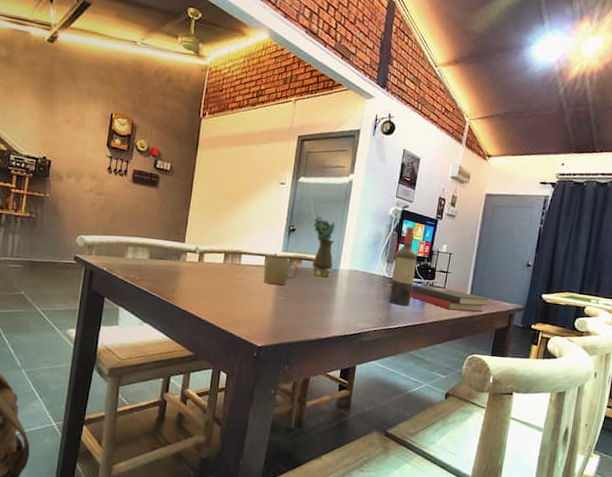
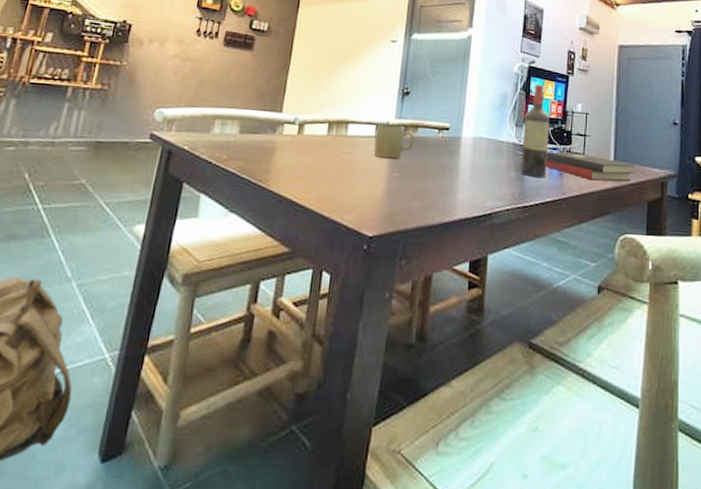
vase: present [312,215,335,278] -> none [430,75,455,147]

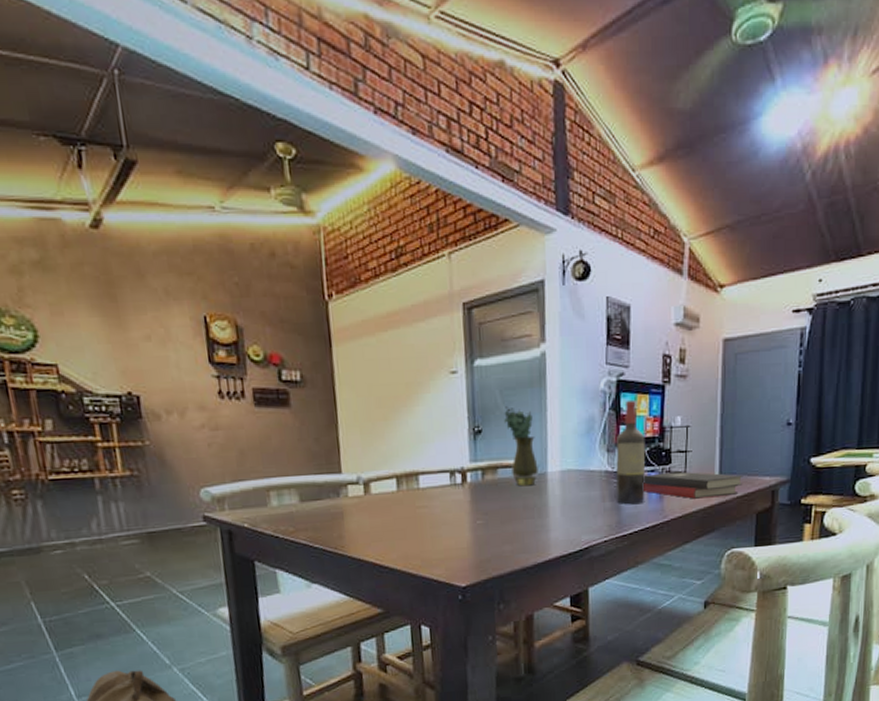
mug: present [373,123,414,159] -> none [450,468,495,507]
vase: none [430,75,455,147] -> present [504,406,539,487]

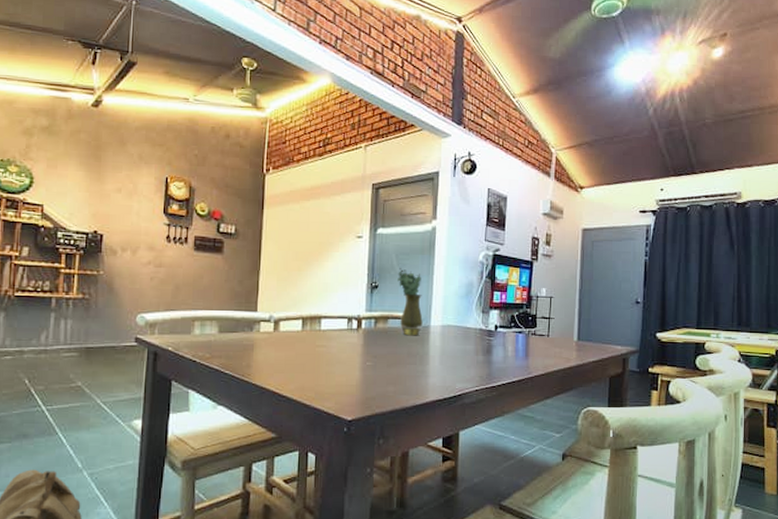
wine bottle: present [615,399,646,505] -> none [487,271,515,360]
hardback book: present [643,471,743,499] -> none [512,334,598,360]

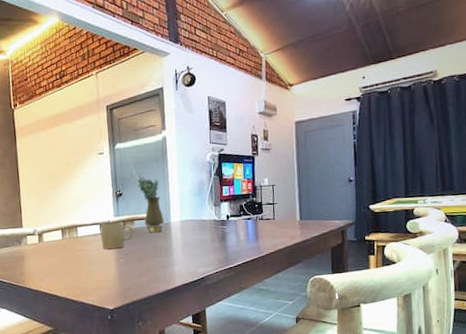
mug: none [347,316,385,349] -> present [100,221,133,249]

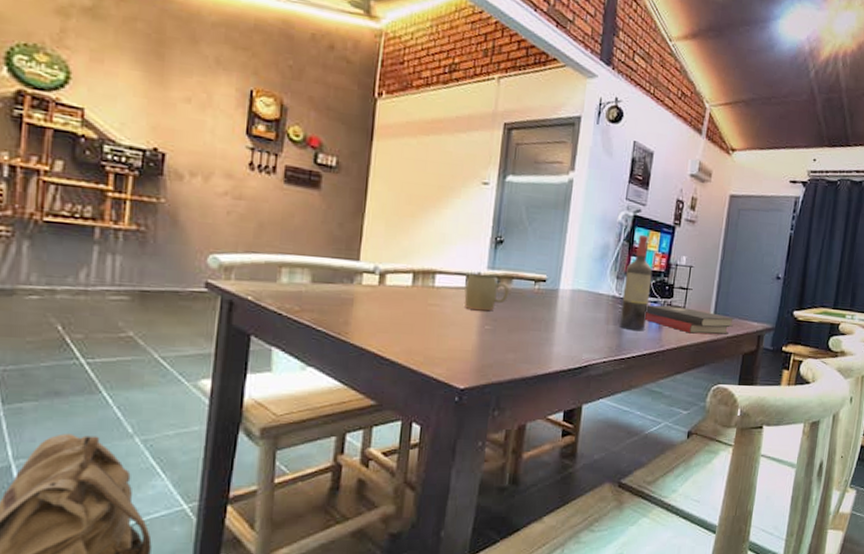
vase: present [138,176,164,233] -> none [526,222,553,300]
wine bottle: none [220,167,245,245] -> present [619,234,653,331]
hardback book: none [242,218,319,239] -> present [645,305,735,335]

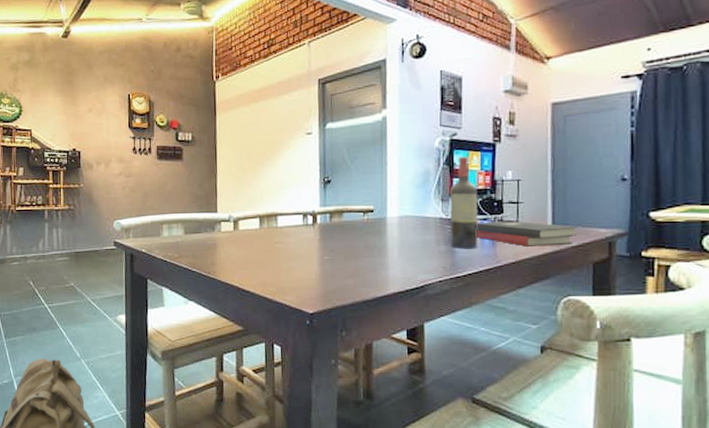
mug: present [464,273,509,311] -> none [303,211,341,244]

